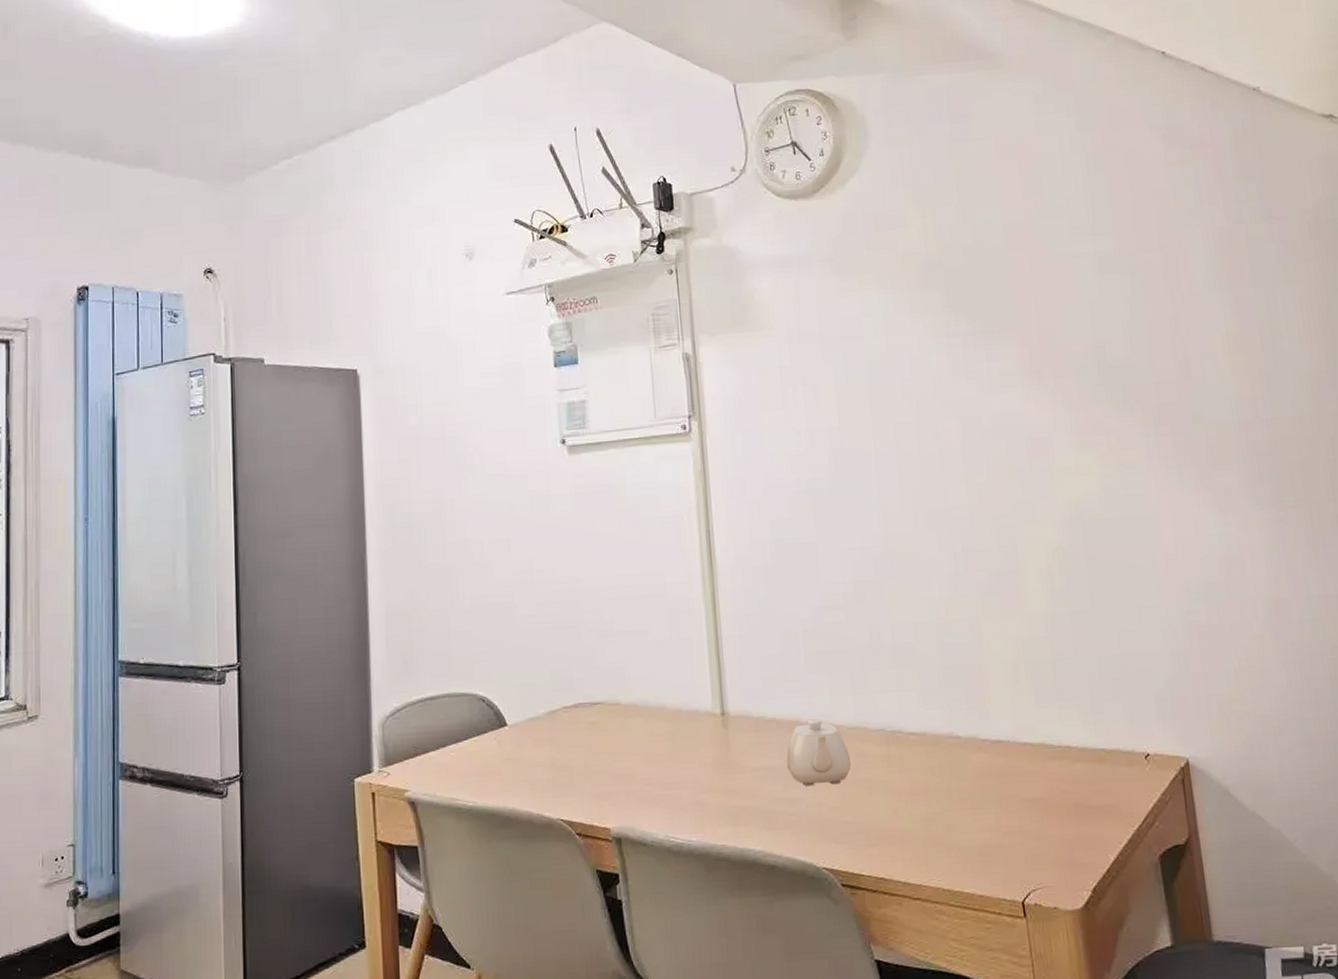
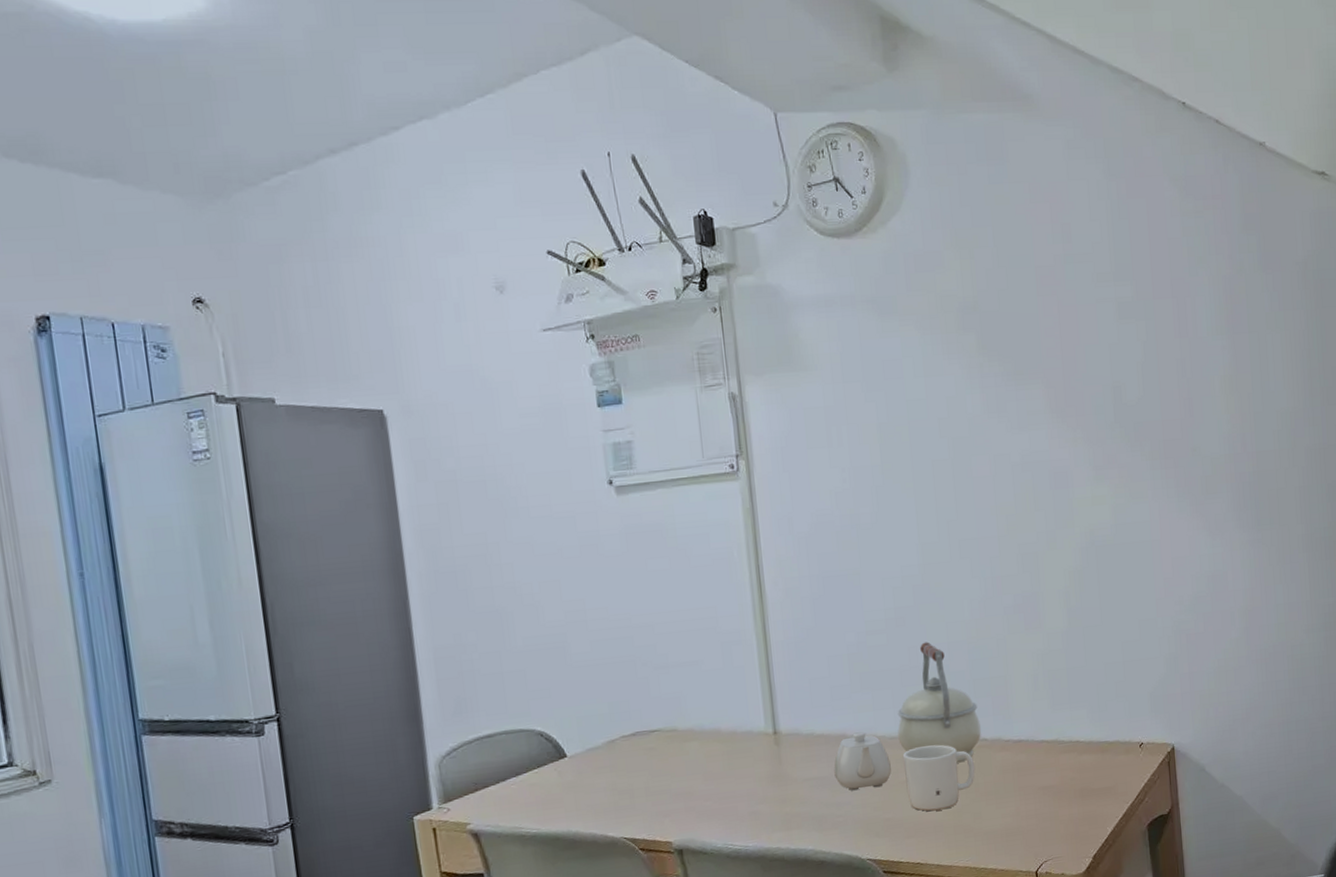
kettle: none [857,621,955,763] -> present [897,642,982,763]
mug: none [863,739,948,818] -> present [902,744,976,812]

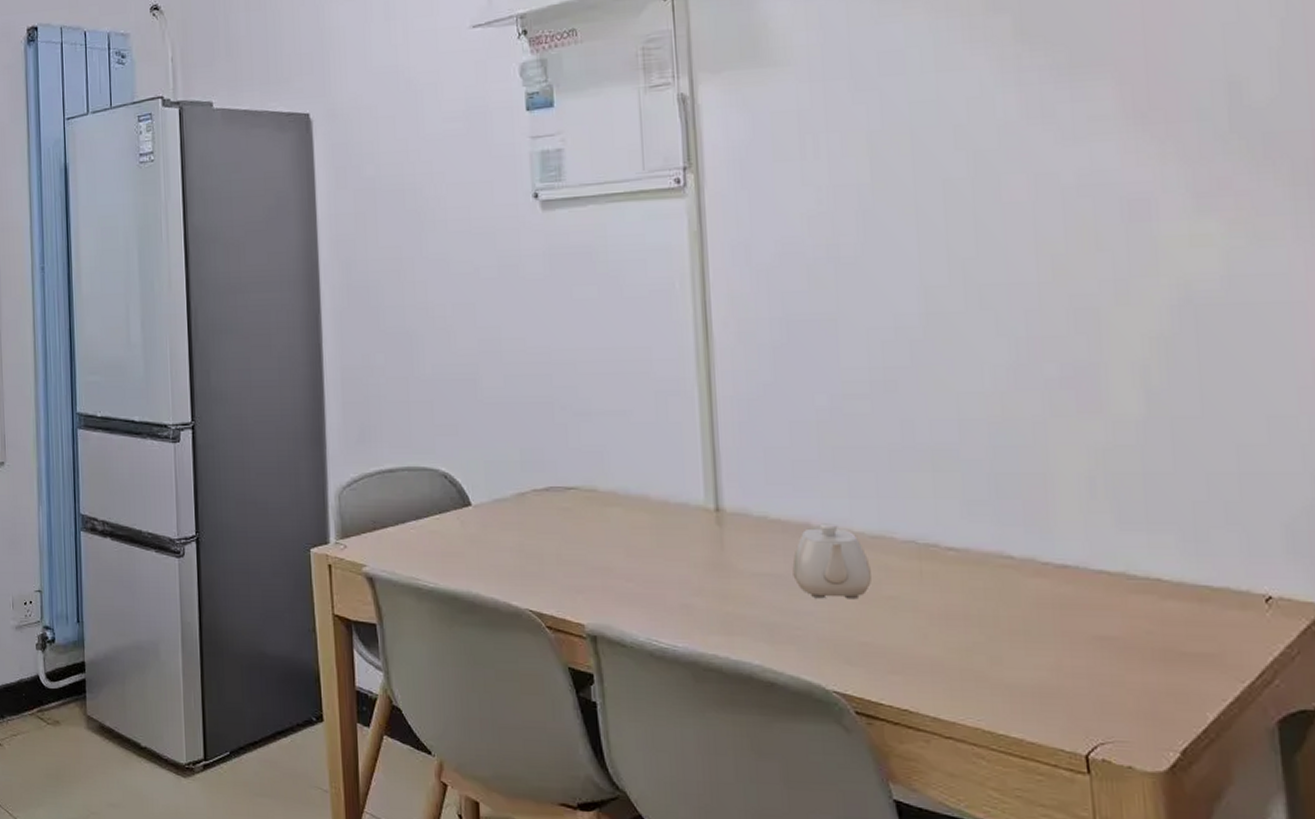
kettle: present [897,642,982,763] -> none [882,416,1006,584]
mug: present [902,744,976,812] -> none [888,554,995,644]

